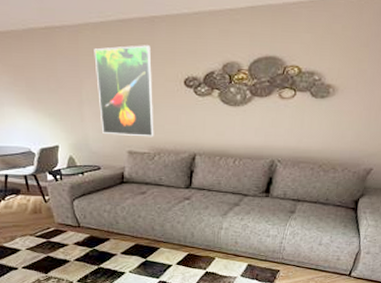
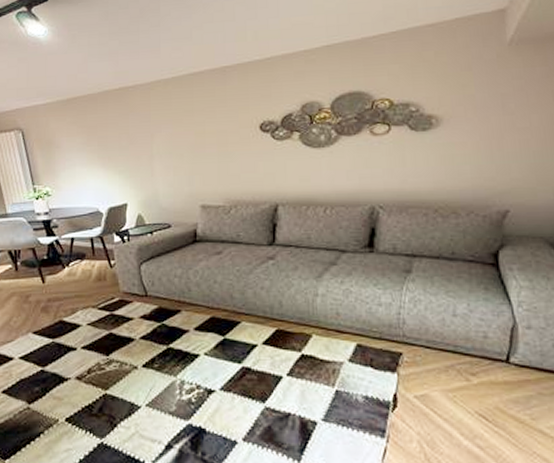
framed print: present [94,45,154,137] -> none [165,94,229,189]

